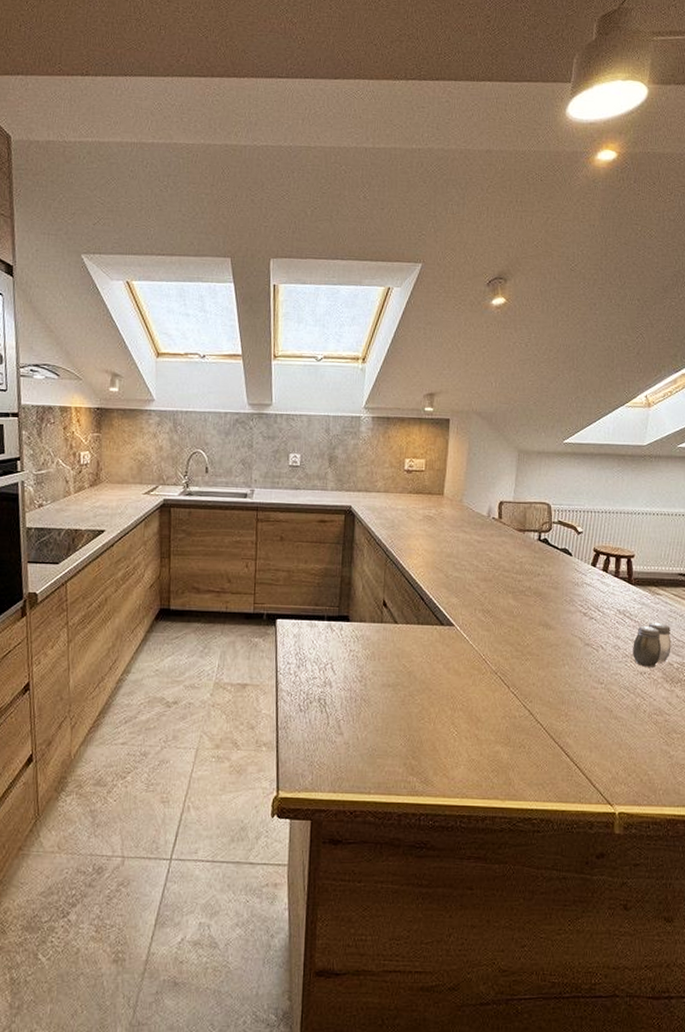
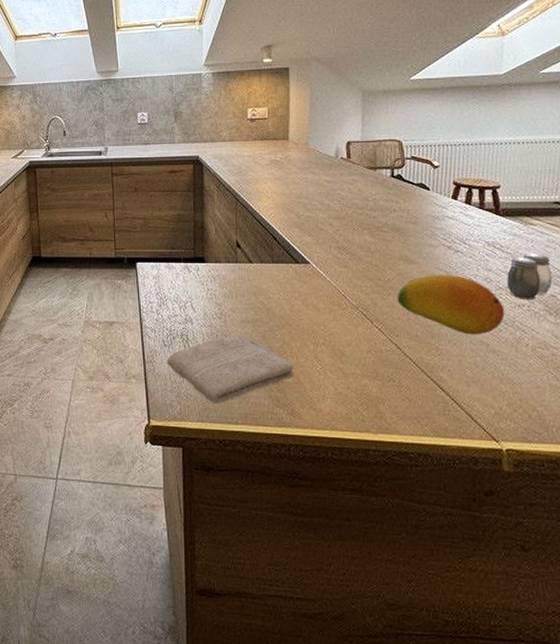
washcloth: none [301,699,430,774] -> present [166,334,294,405]
fruit: none [533,640,629,701] -> present [397,274,505,335]

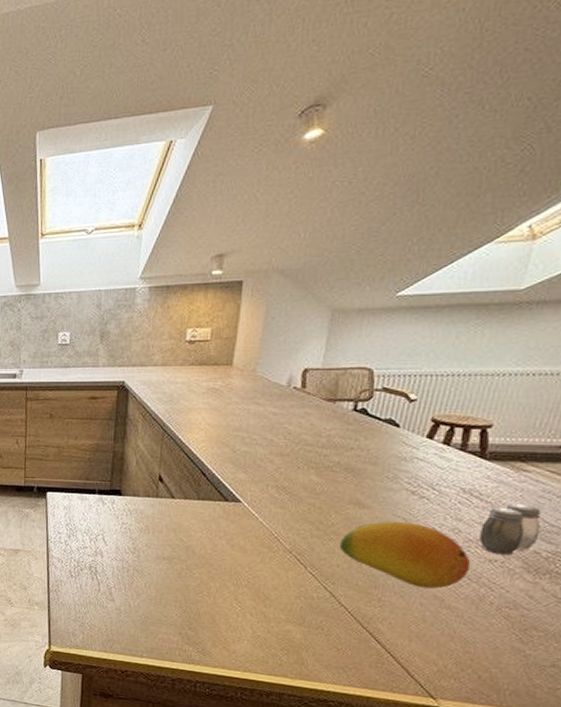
washcloth: present [166,334,294,405] -> none [72,570,209,637]

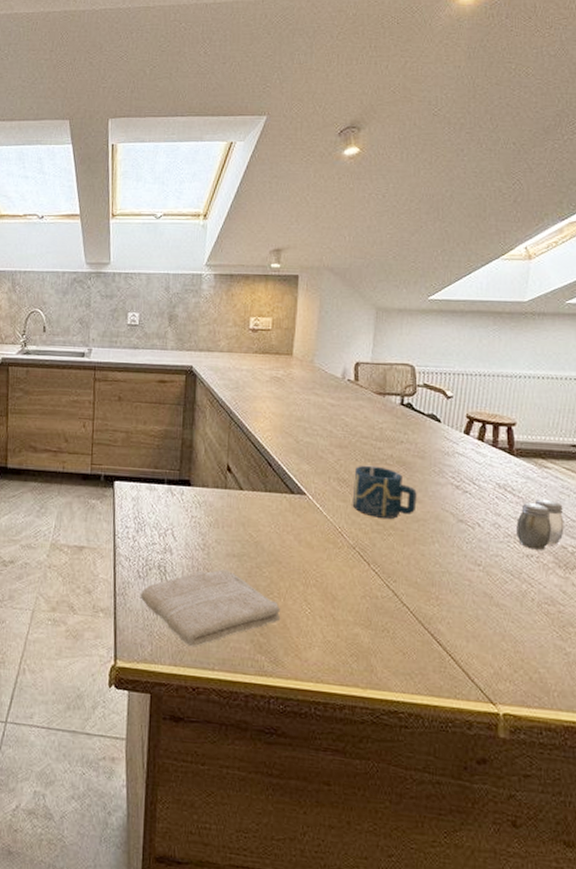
washcloth: none [72,570,209,637] -> present [140,569,280,647]
cup: none [291,472,365,524] -> present [352,465,417,519]
fruit: present [339,521,471,589] -> none [397,515,512,586]

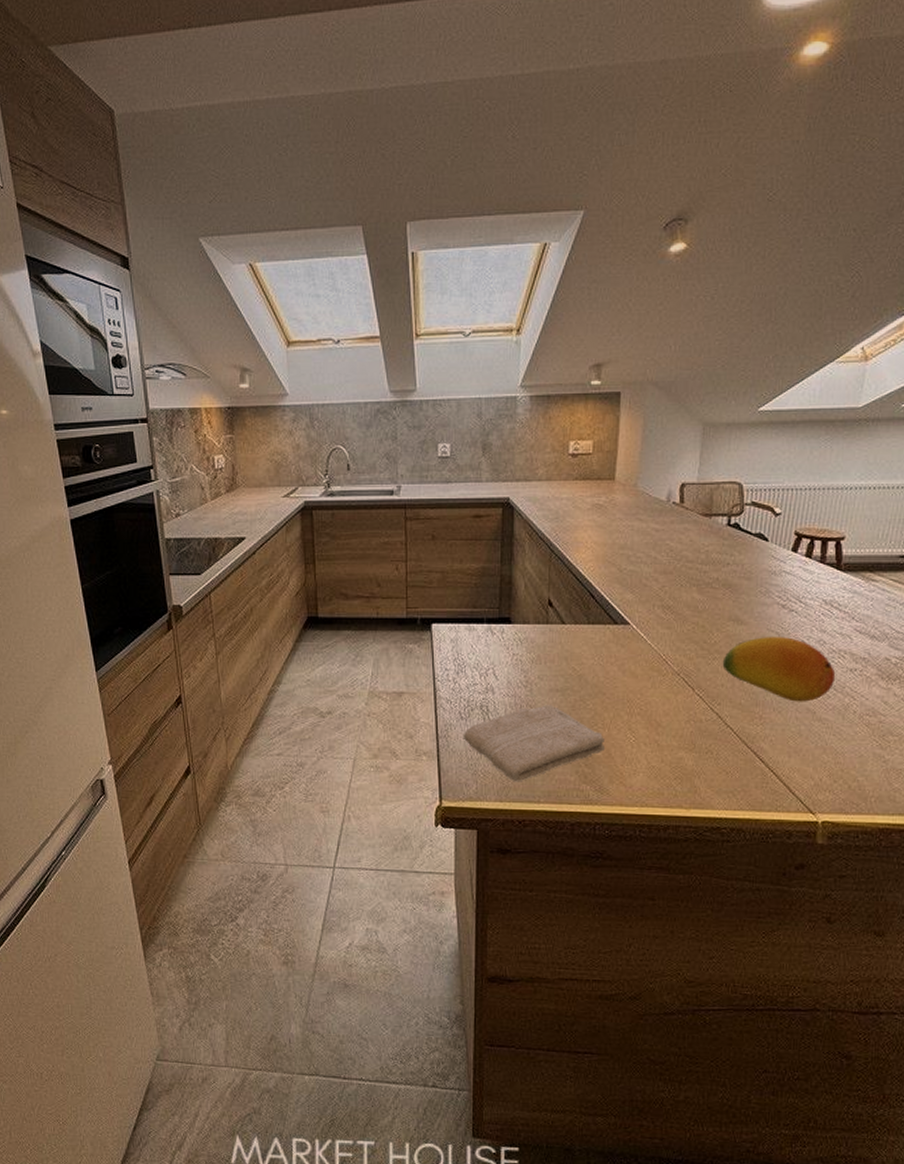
cup: present [352,465,417,519] -> none [677,590,742,642]
fruit: none [397,515,512,586] -> present [722,636,836,702]
salt and pepper shaker: present [516,498,564,550] -> none [841,612,889,663]

